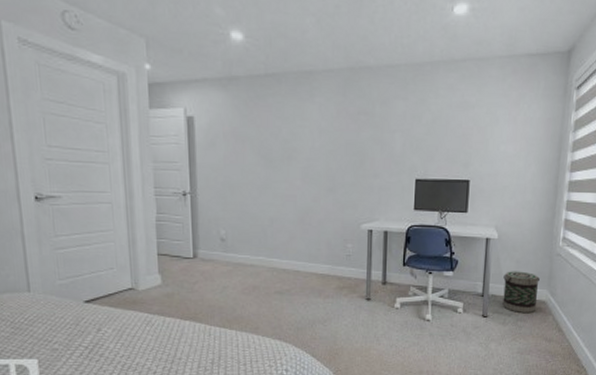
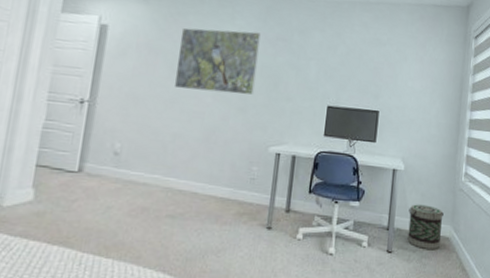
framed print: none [263,108,342,175] -> present [175,27,261,95]

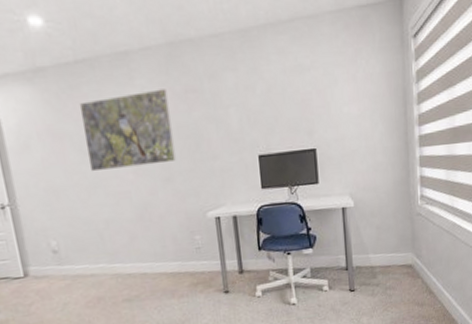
basket: present [407,204,444,249] -> none [365,237,403,281]

